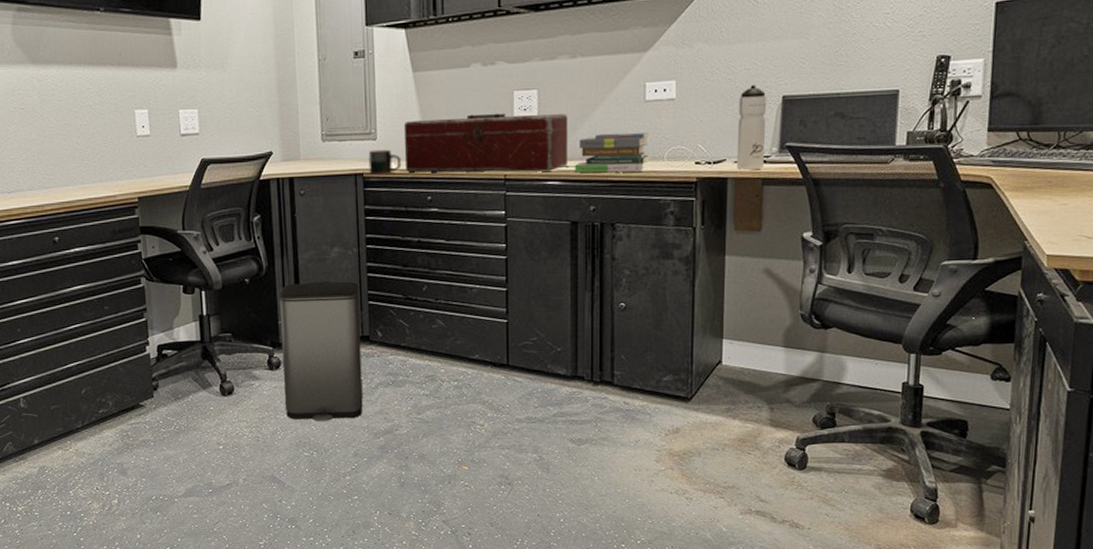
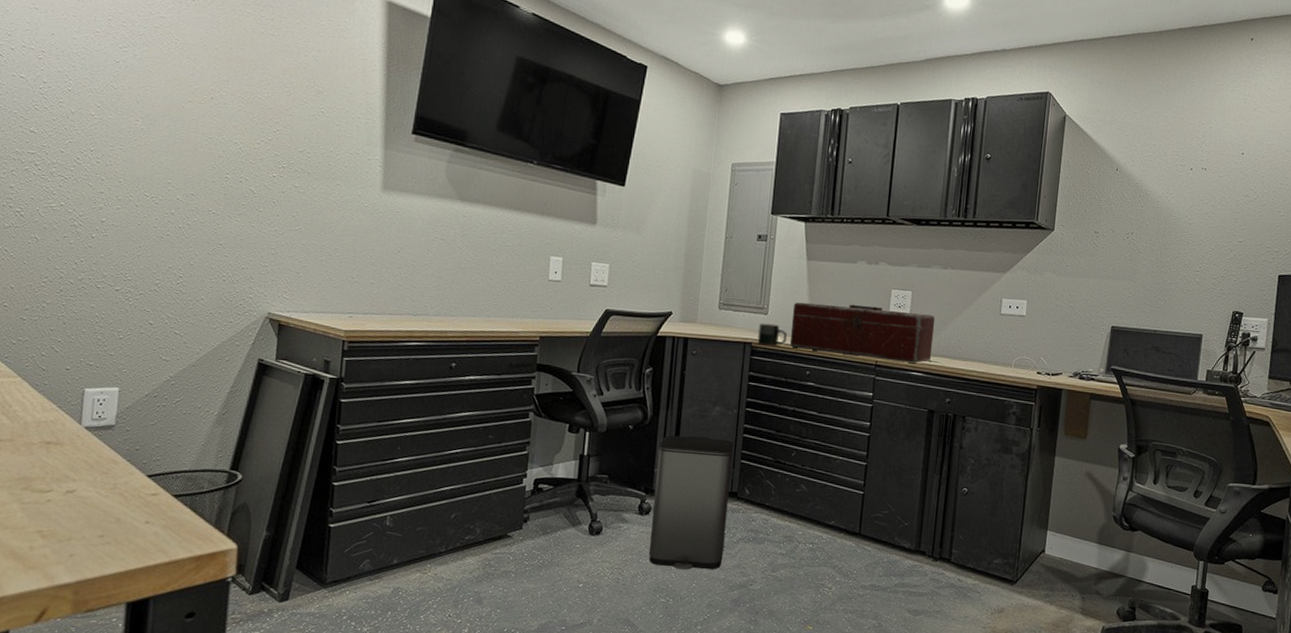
books: present [574,132,650,173] -> none [936,336,1001,374]
water bottle: present [736,85,767,170] -> none [1070,313,1099,385]

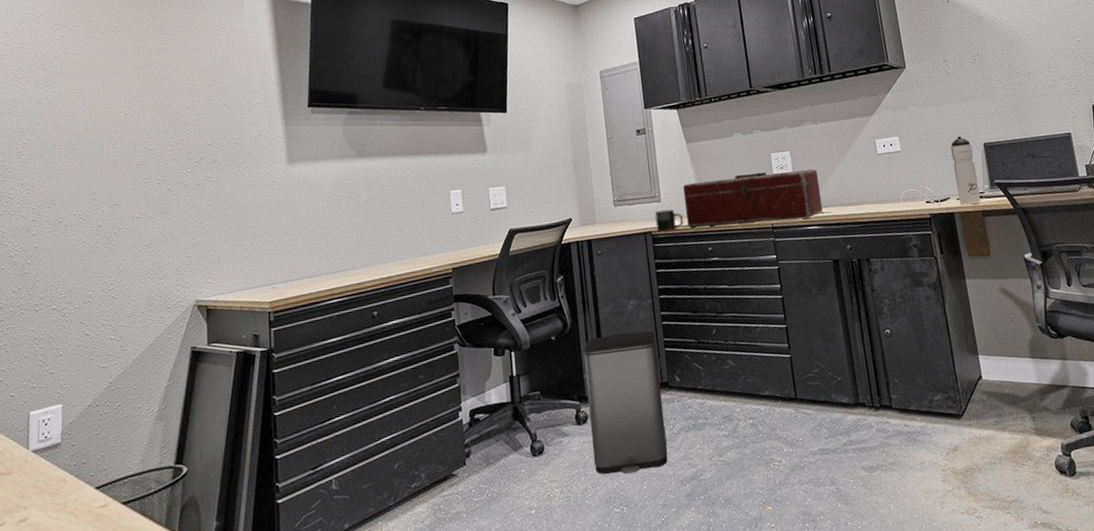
water bottle: none [1070,313,1099,385] -> present [950,136,981,205]

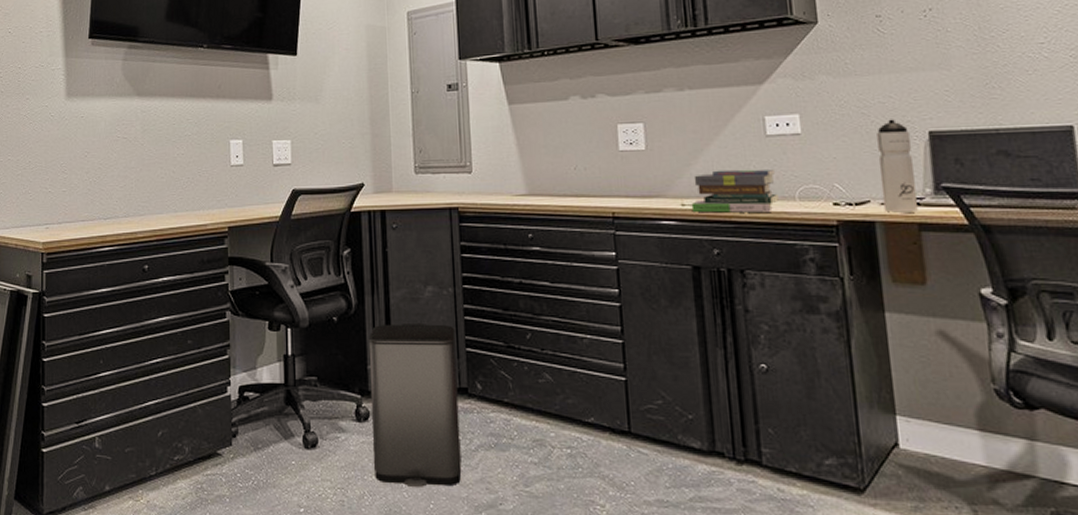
mug: present [654,209,684,233] -> none [463,183,499,211]
toolbox: present [682,169,823,228] -> none [500,146,684,210]
books: none [828,180,889,218] -> present [691,169,779,213]

